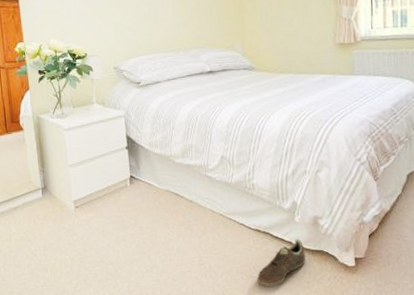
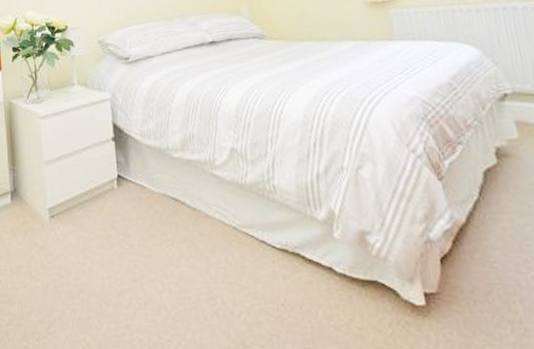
sneaker: present [256,239,306,288] -> none [287,263,354,337]

